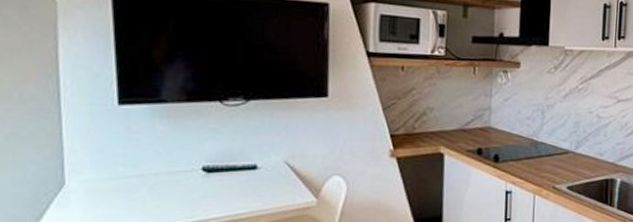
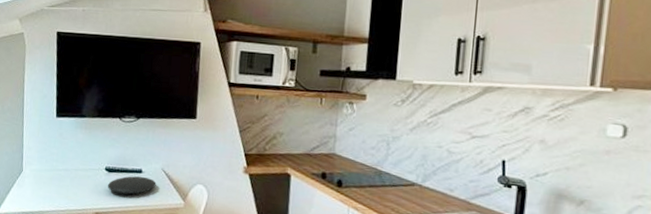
plate: none [208,173,278,199] -> present [108,176,157,195]

